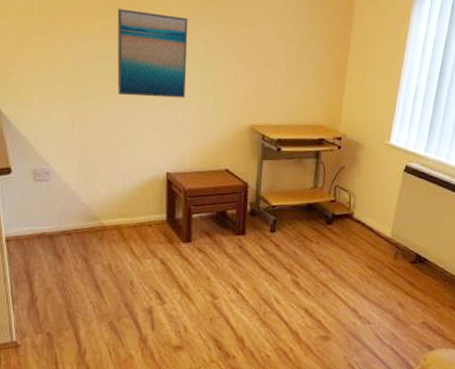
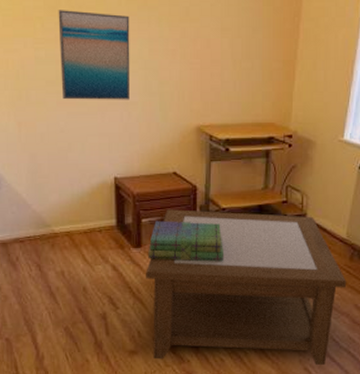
coffee table: none [194,205,391,362] -> present [146,209,347,366]
stack of books: none [197,216,272,257] -> present [148,221,223,261]

